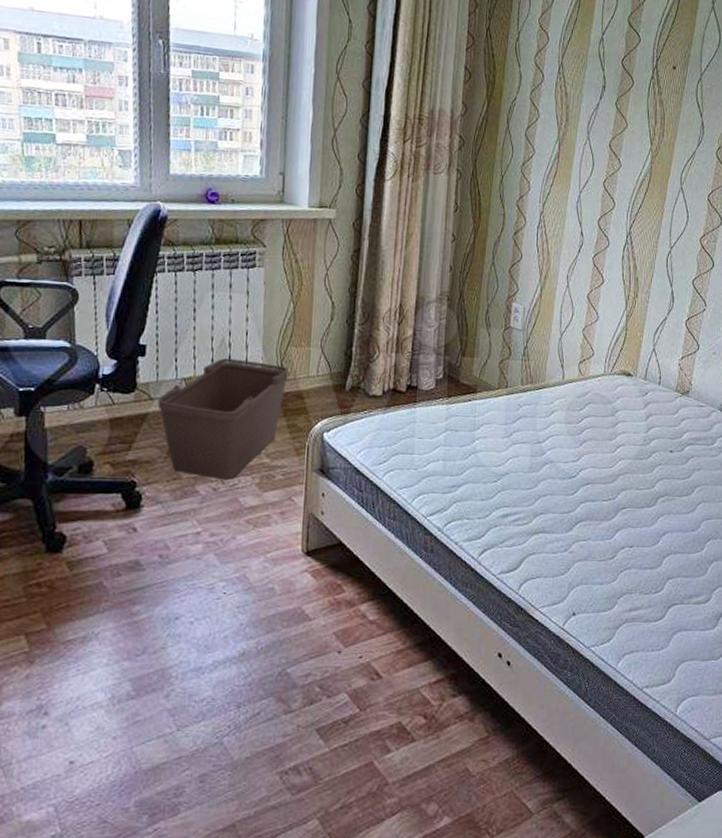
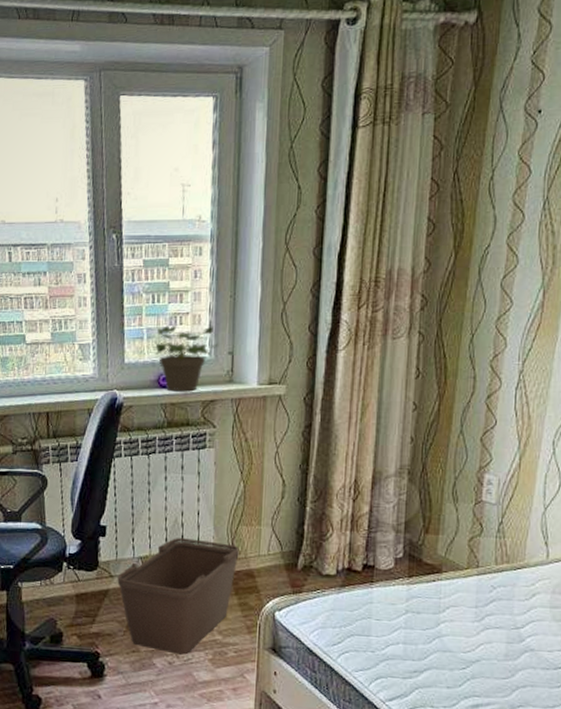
potted plant: none [201,140,270,209] -> present [153,326,219,392]

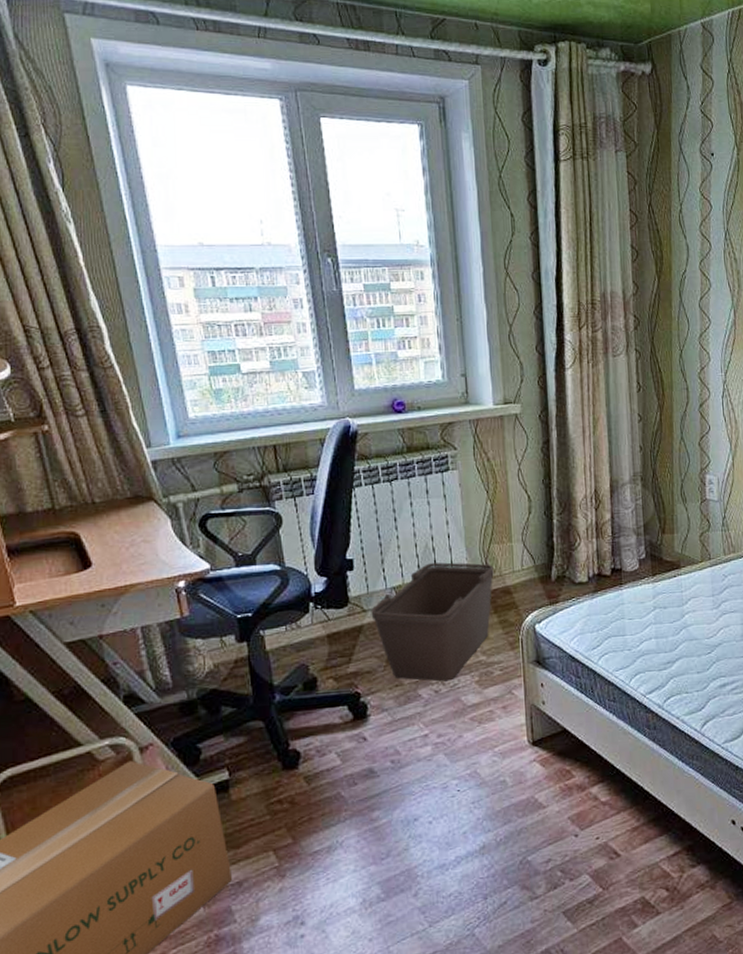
potted plant: present [153,326,219,392] -> none [383,349,451,416]

